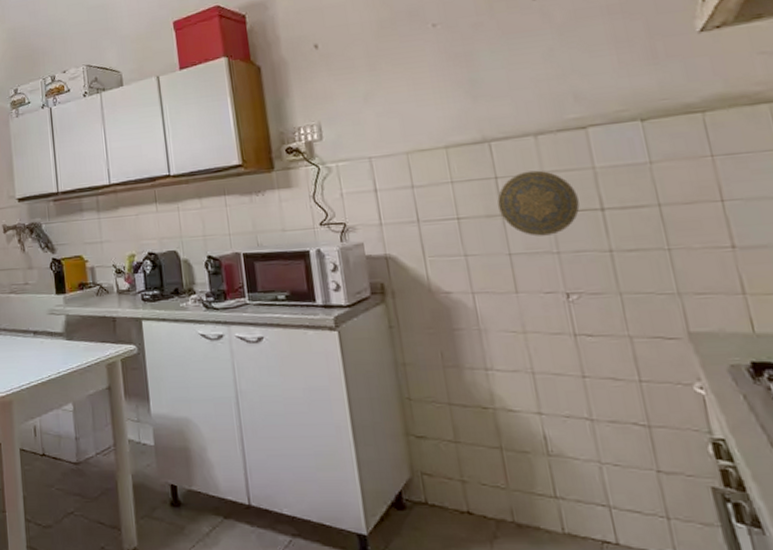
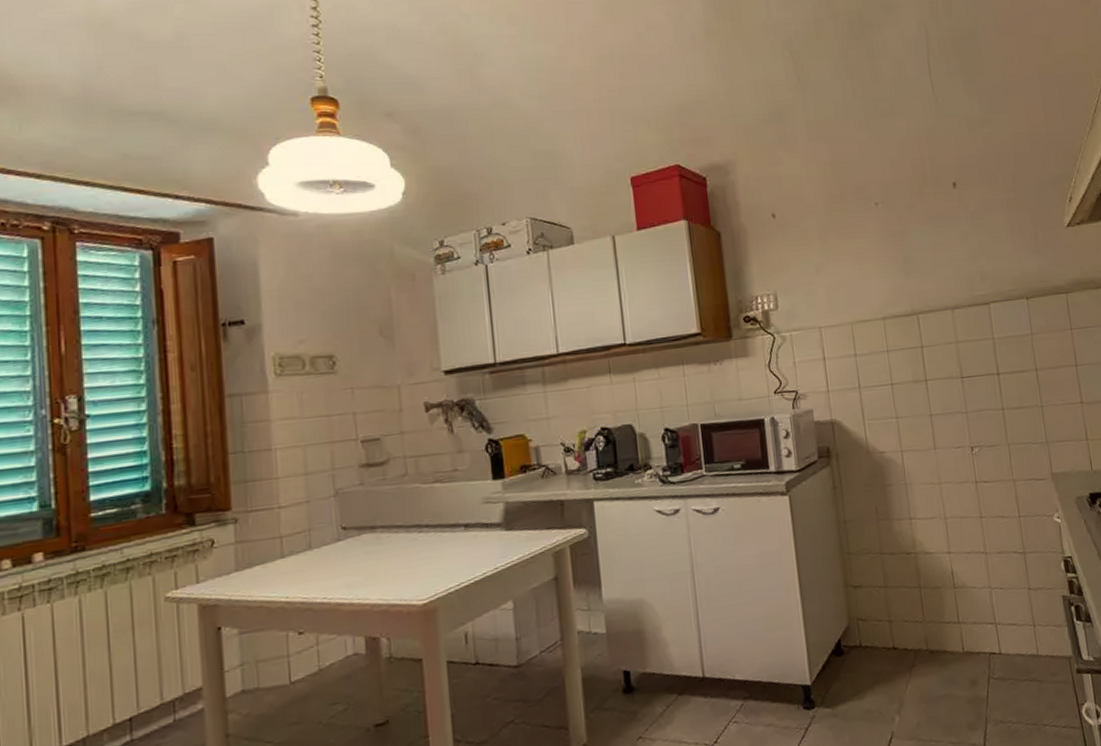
decorative plate: present [497,170,580,236] -> none [922,340,983,399]

